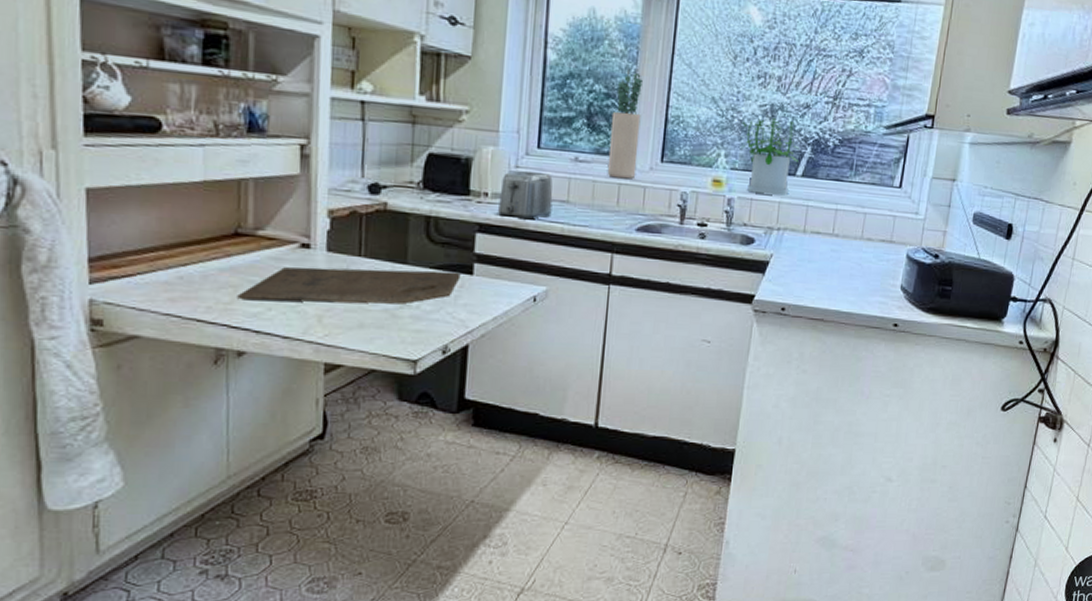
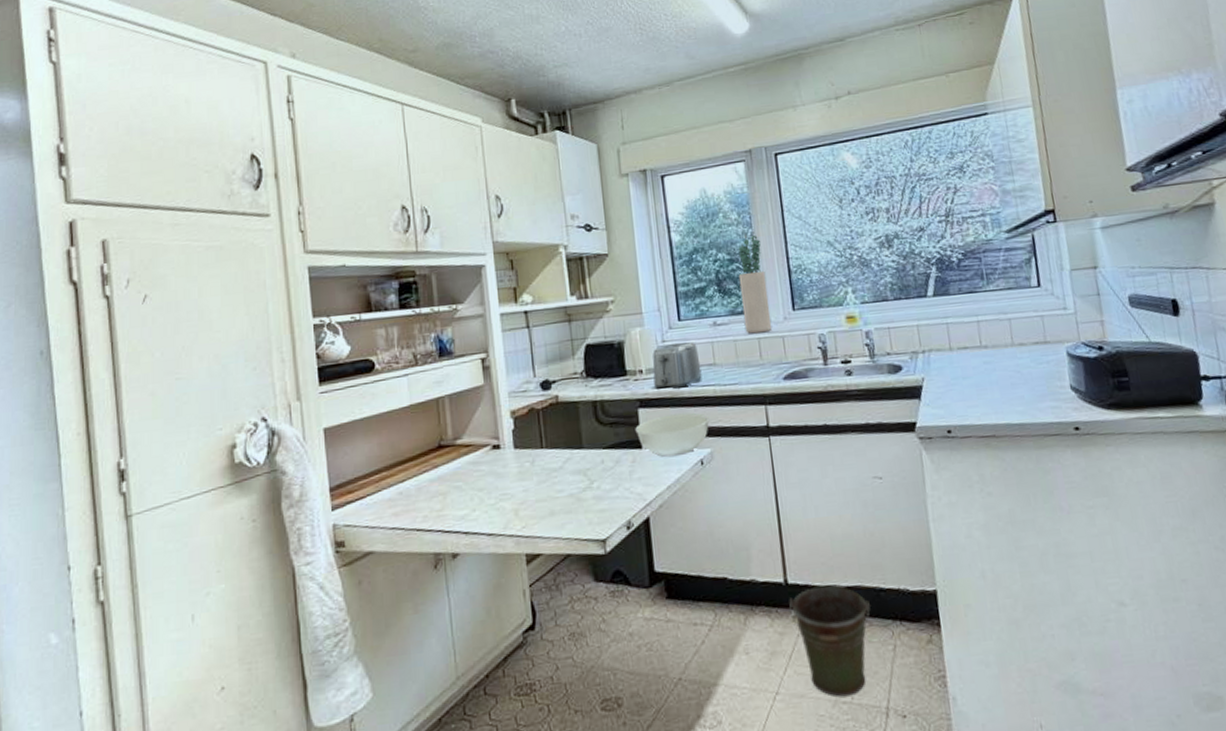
cutting board: present [237,267,461,304] -> none [447,448,631,506]
bowl: none [469,245,552,290] -> present [635,413,710,458]
bucket: none [593,433,672,532] -> present [788,585,870,697]
potted plant: present [741,118,799,196] -> none [861,247,926,322]

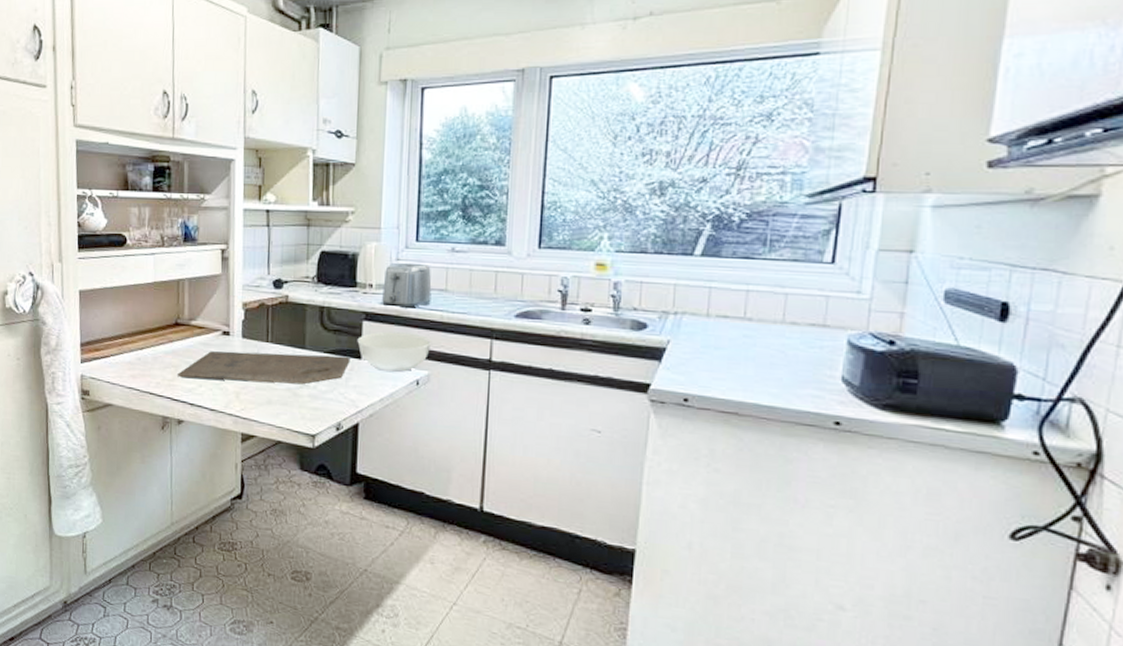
cutting board: none [447,448,631,506] -> present [177,351,351,384]
vase: present [738,230,772,334] -> none [483,158,516,267]
bucket: present [788,585,870,697] -> none [479,519,562,623]

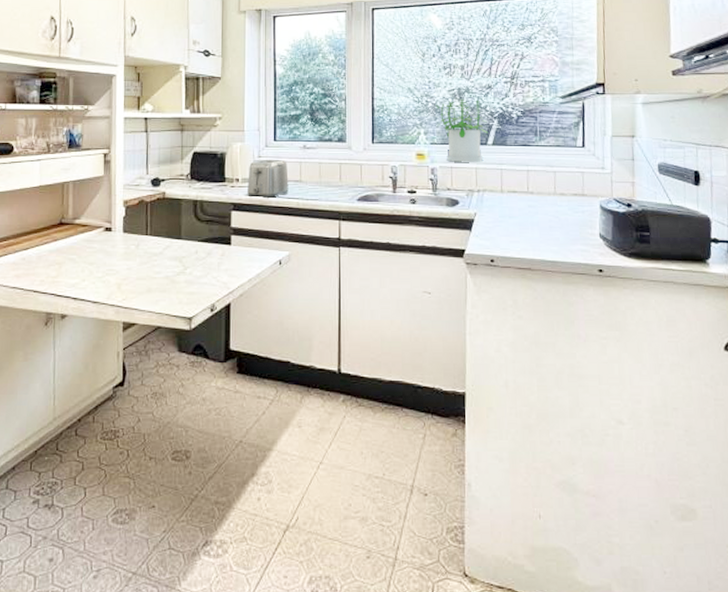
cutting board: present [177,351,351,384] -> none [61,243,222,274]
bowl: present [357,332,432,373] -> none [227,219,291,255]
potted plant: none [625,196,696,277] -> present [435,100,488,162]

